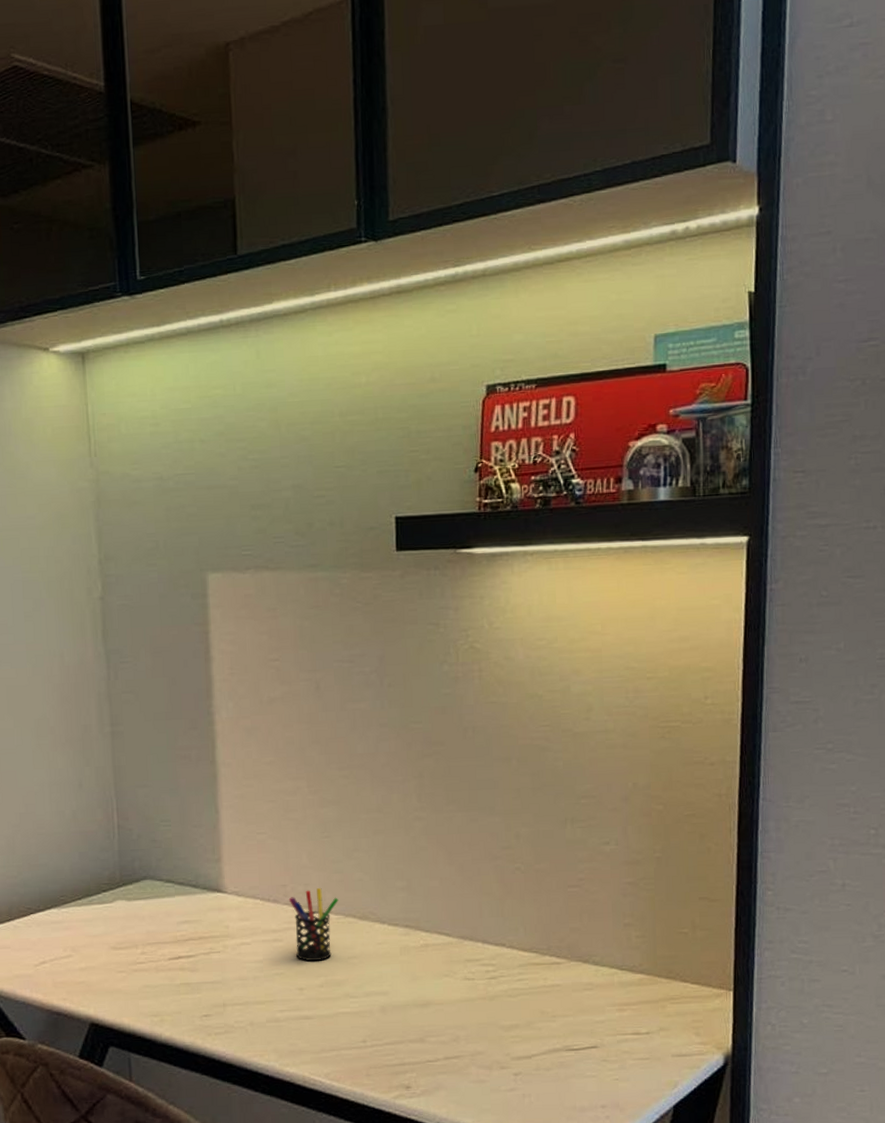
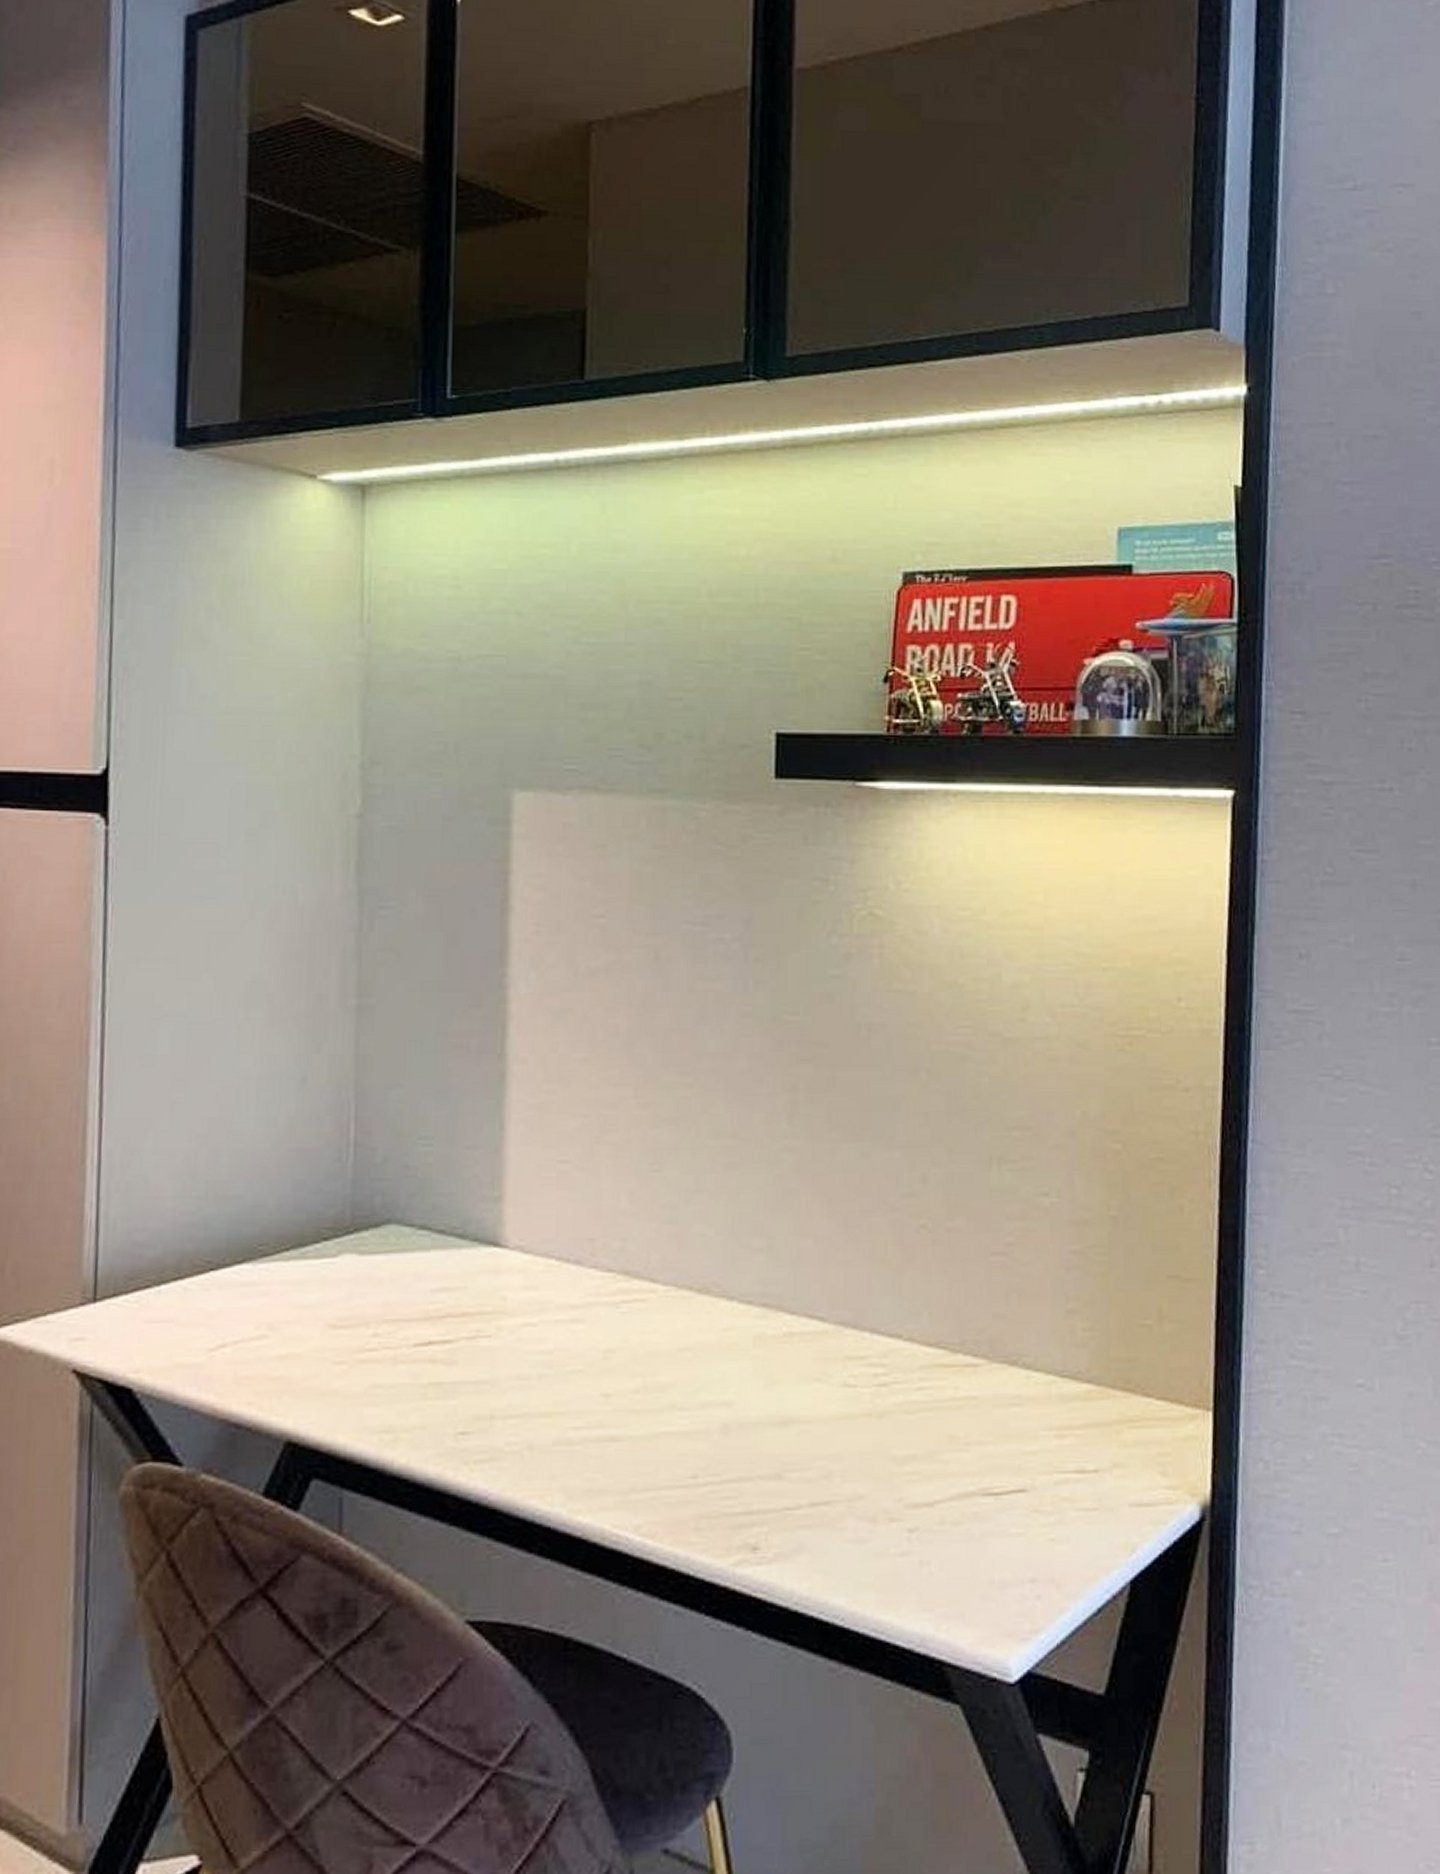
pen holder: present [288,887,338,962] -> none [597,1244,669,1354]

